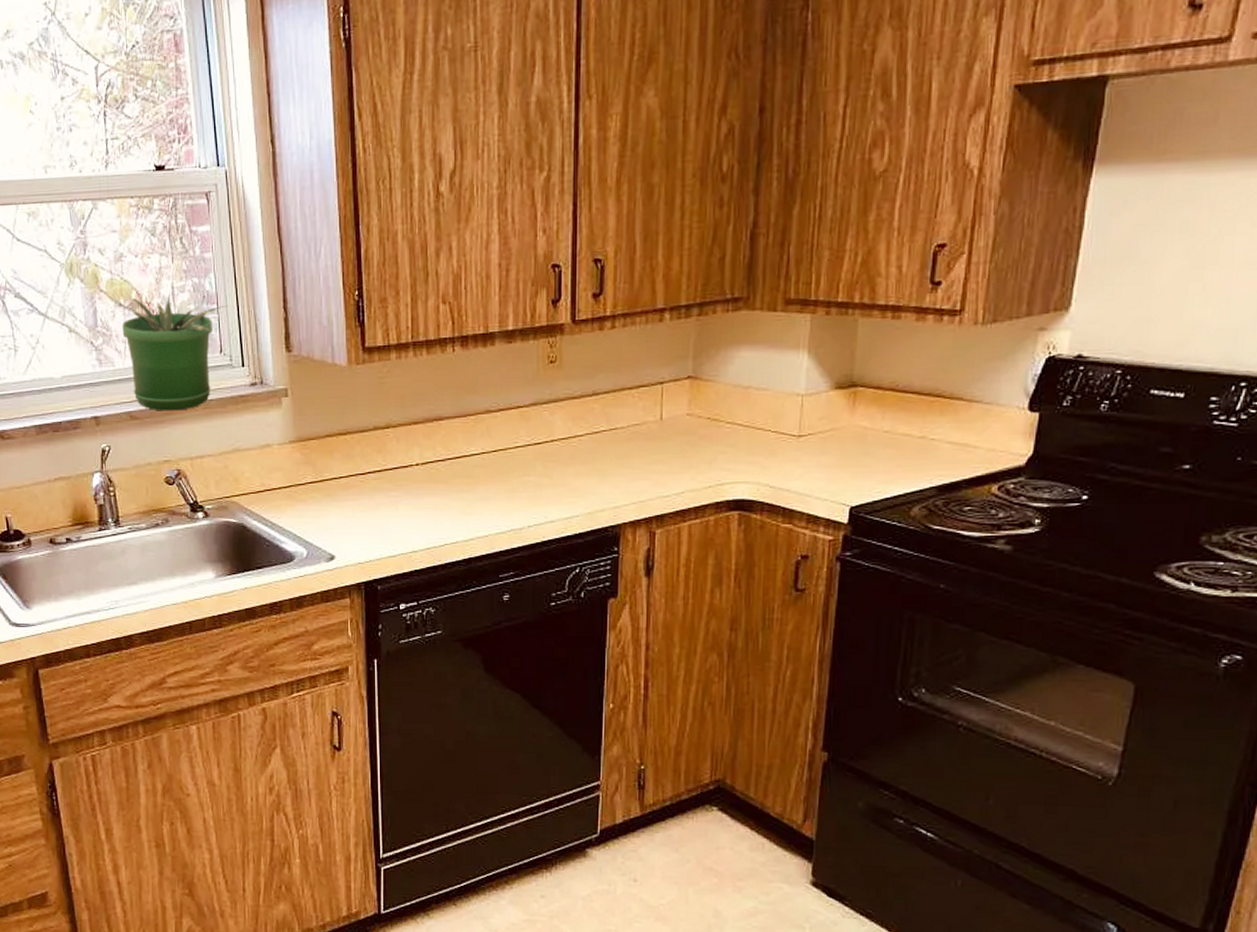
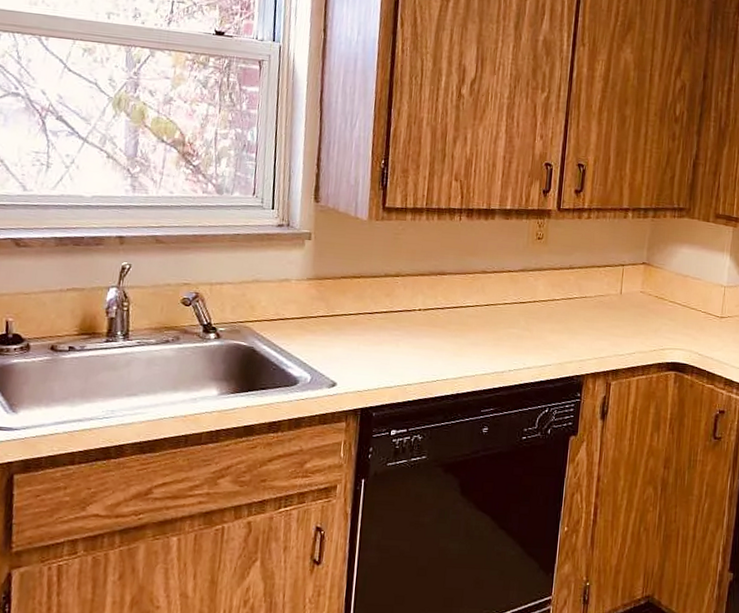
planter: present [118,295,229,411] -> none [159,134,267,240]

